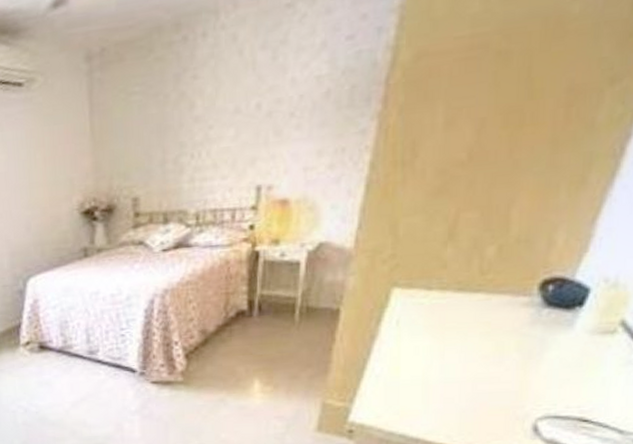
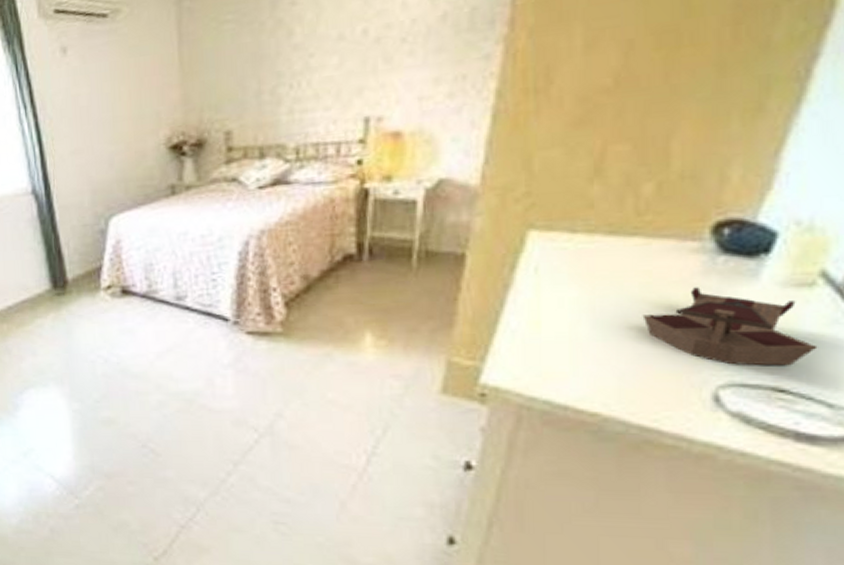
jewelry box: none [481,336,615,401] -> present [642,287,818,366]

